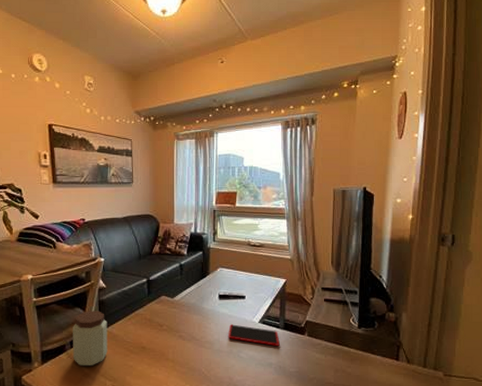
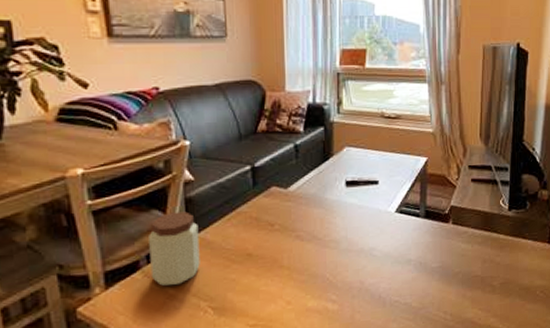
smartphone: present [227,324,280,347] -> none [357,216,420,240]

